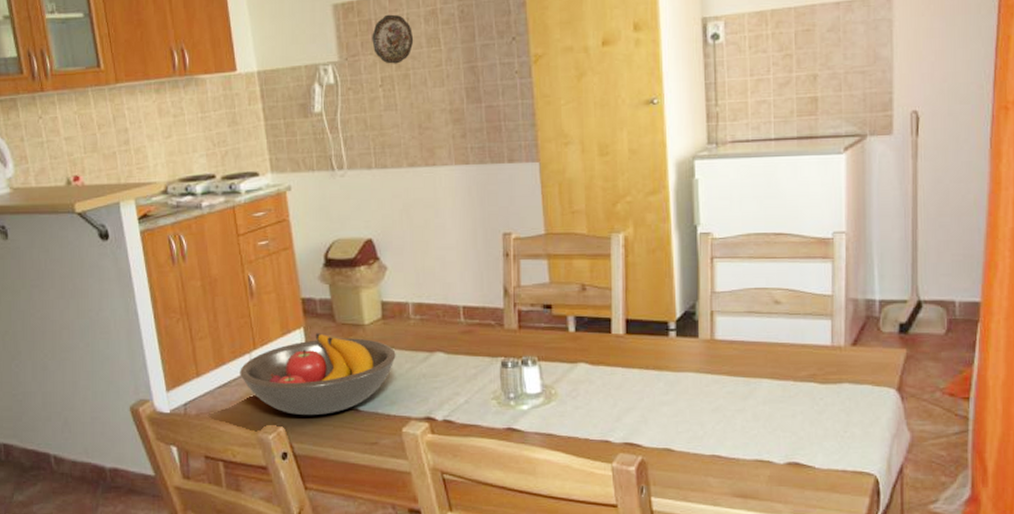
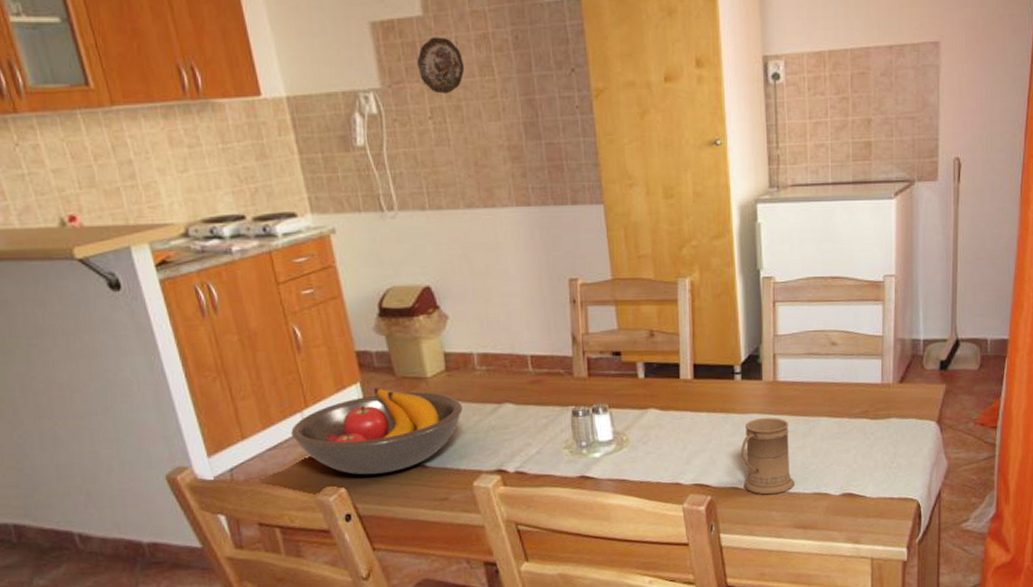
mug: none [675,376,734,459] -> present [741,417,795,495]

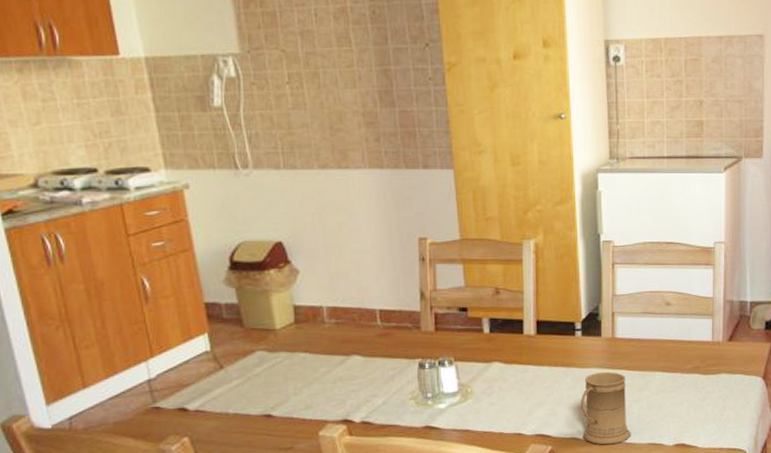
fruit bowl: present [291,388,463,475] -> none [135,339,311,424]
decorative plate: present [417,37,465,94] -> none [277,8,323,61]

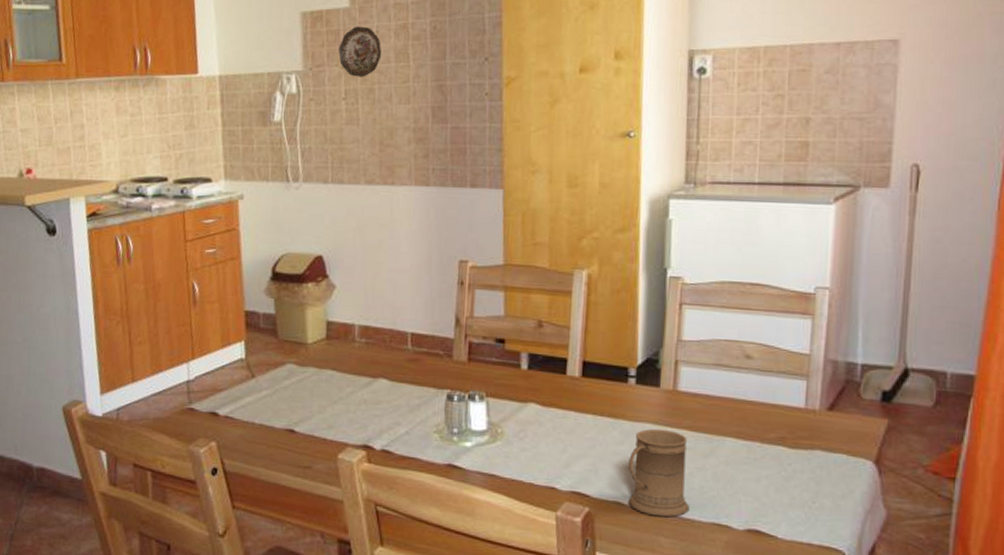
decorative plate: none [277,8,323,61] -> present [338,26,382,77]

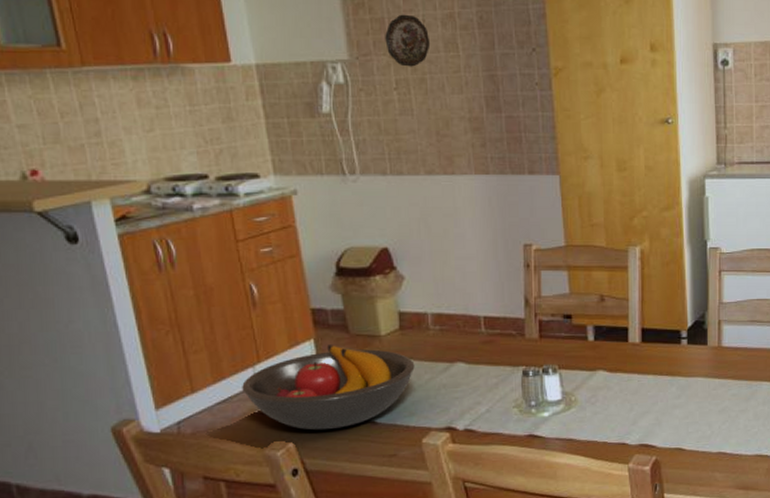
fruit bowl: none [176,348,338,433] -> present [242,345,415,431]
mug: present [628,428,690,518] -> none [686,381,737,456]

